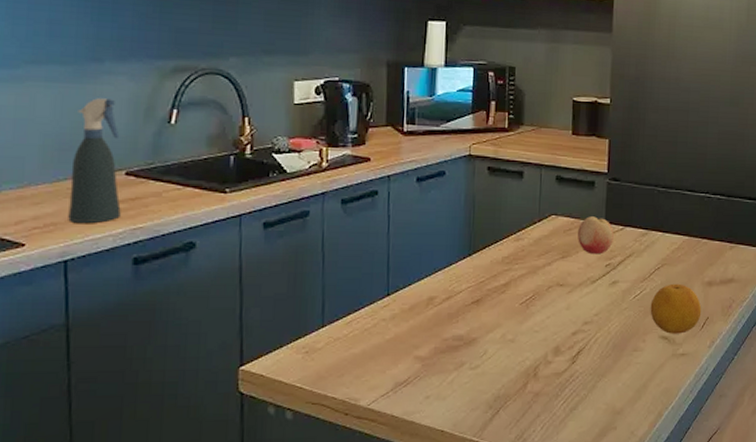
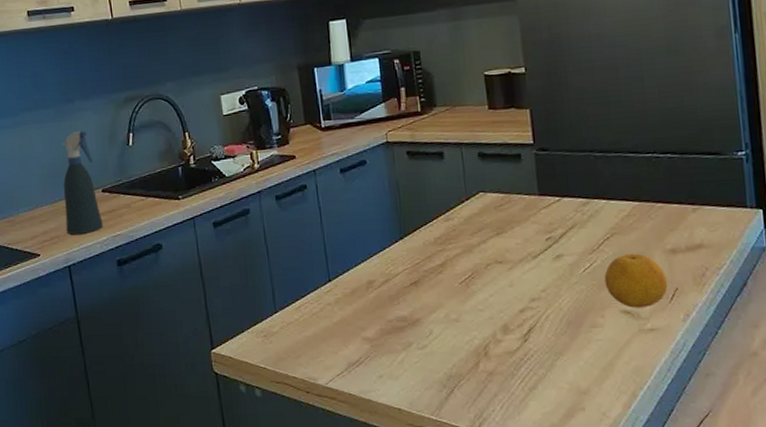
fruit: present [578,216,614,255] -> none [510,190,551,229]

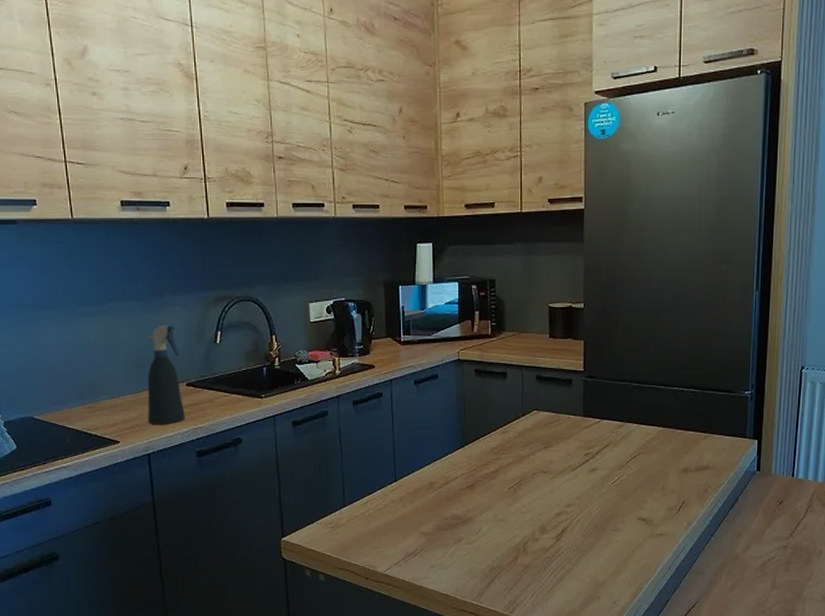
fruit: present [604,253,668,308] -> none [628,470,678,516]

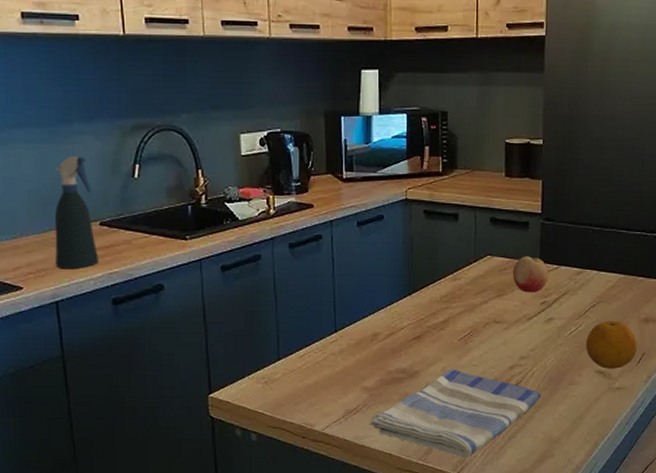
dish towel: none [426,516,587,599] -> present [369,369,541,458]
fruit: none [558,411,591,445] -> present [513,256,549,293]
fruit: none [628,470,678,516] -> present [585,320,638,369]

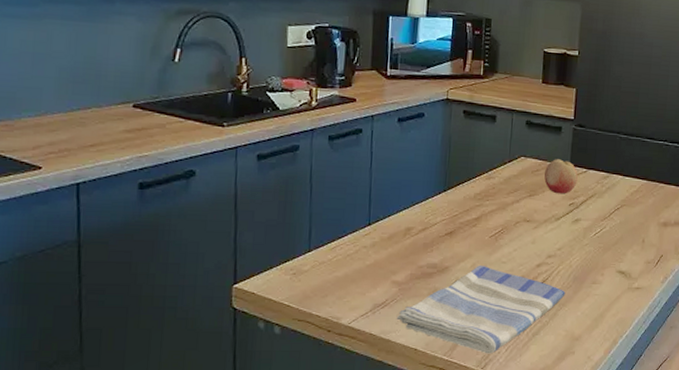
spray bottle: present [54,156,99,268] -> none [81,36,128,150]
fruit: present [585,320,638,369] -> none [609,223,657,269]

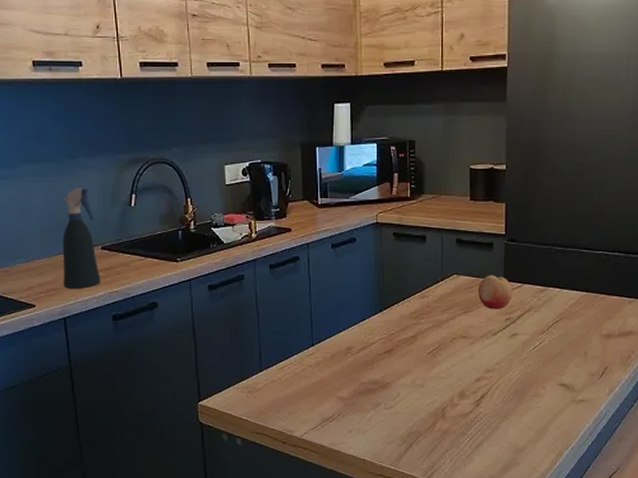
spray bottle: none [81,36,128,150] -> present [62,188,100,288]
dish towel: present [396,266,566,354] -> none [344,381,507,464]

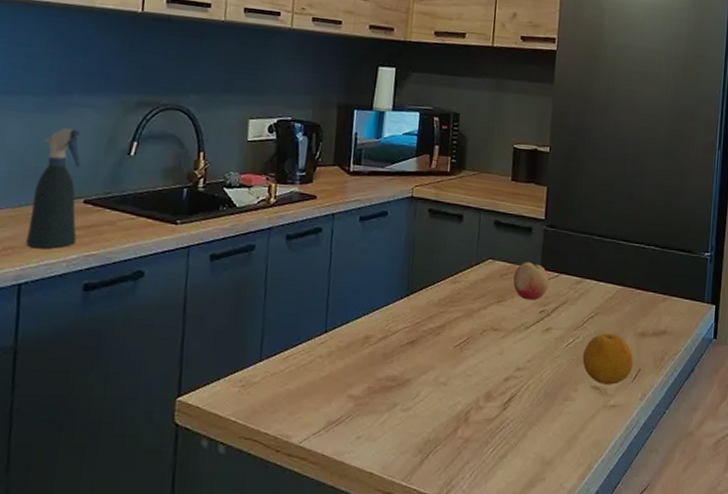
fruit: none [549,336,600,382] -> present [582,333,634,385]

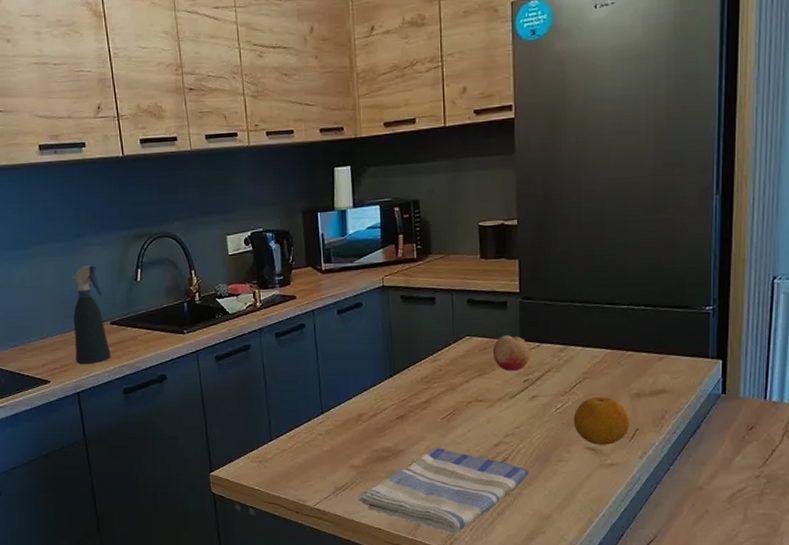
dish towel: none [351,379,536,480] -> present [358,447,529,533]

